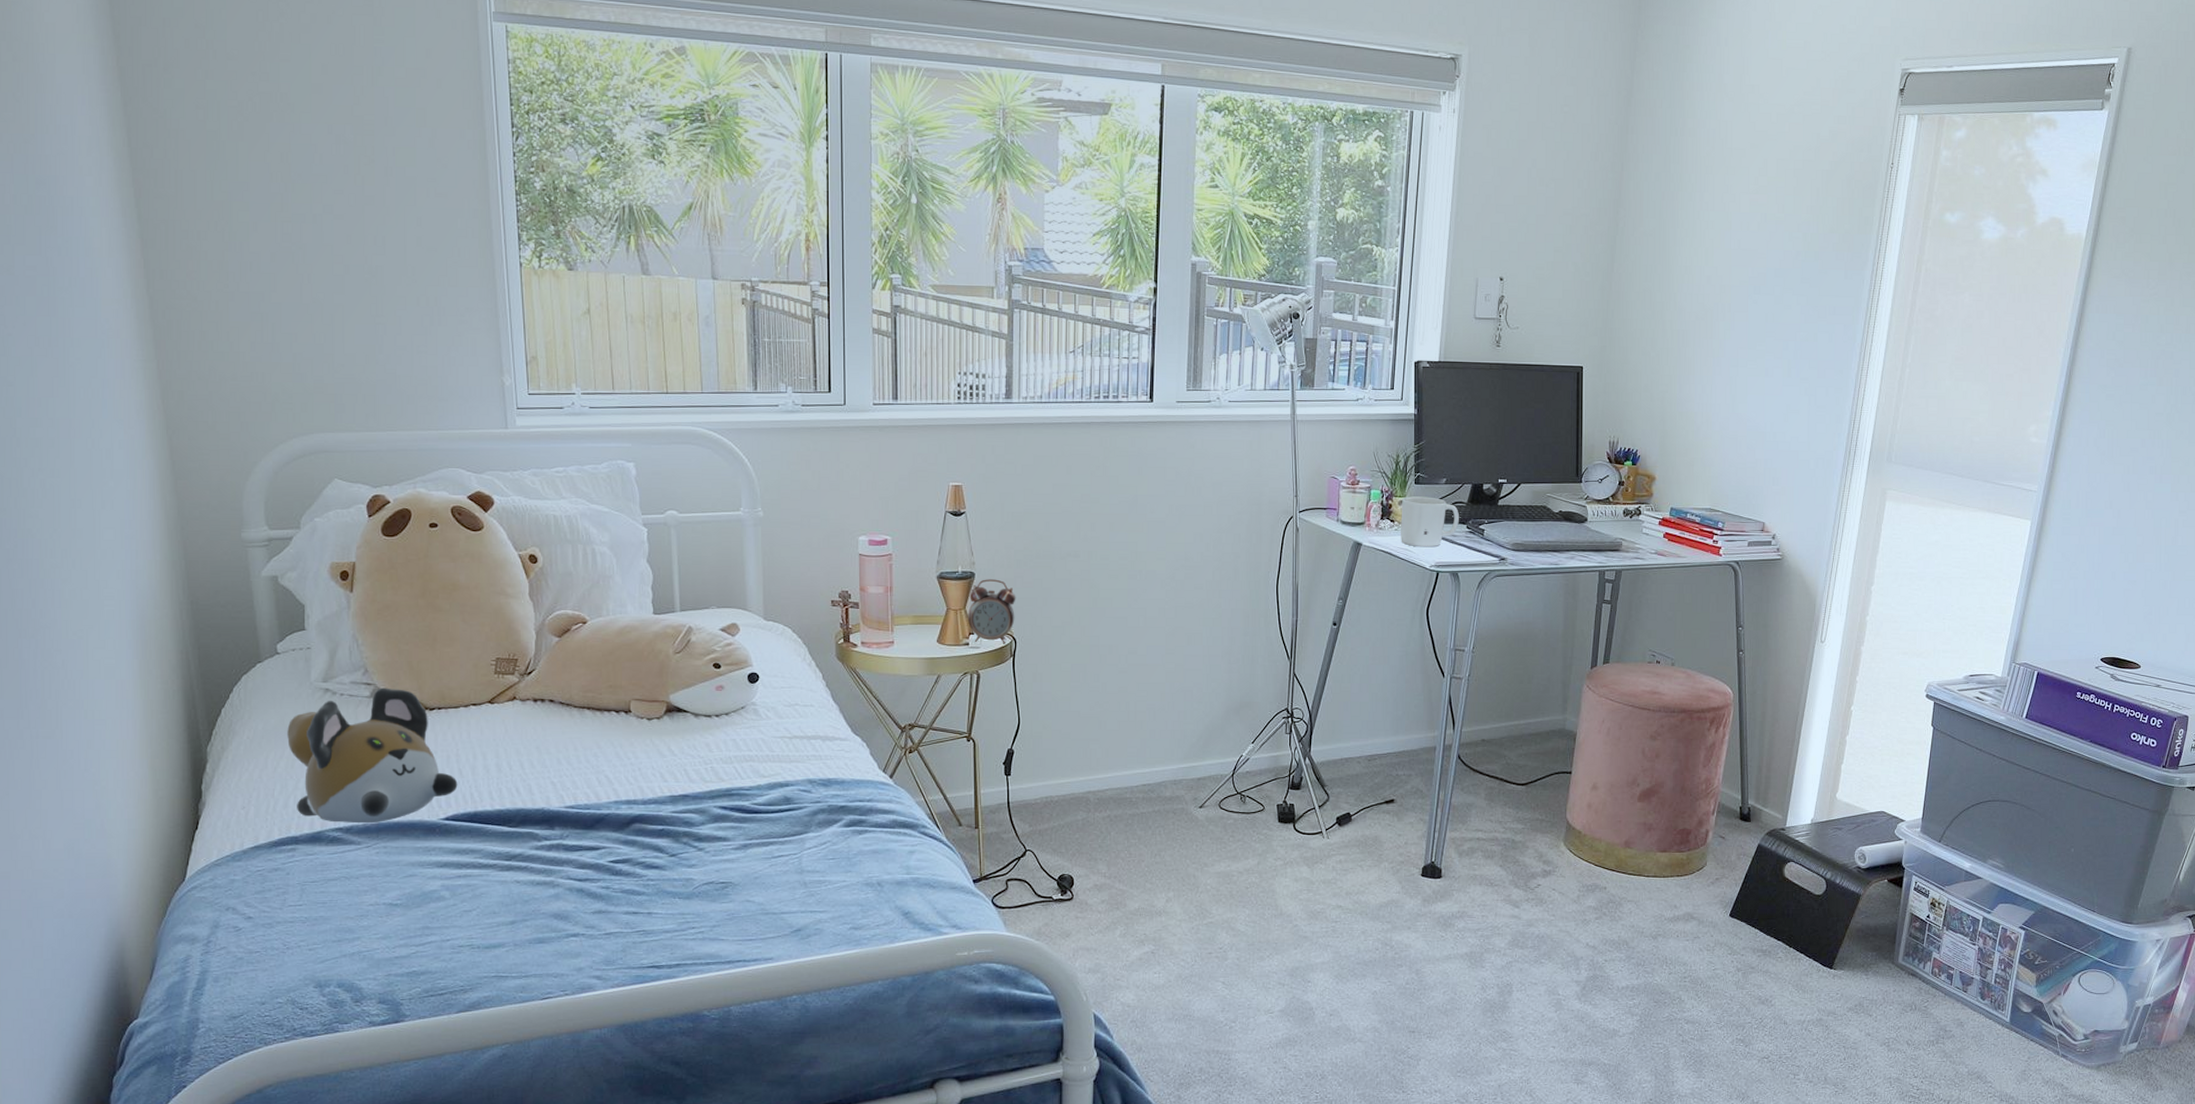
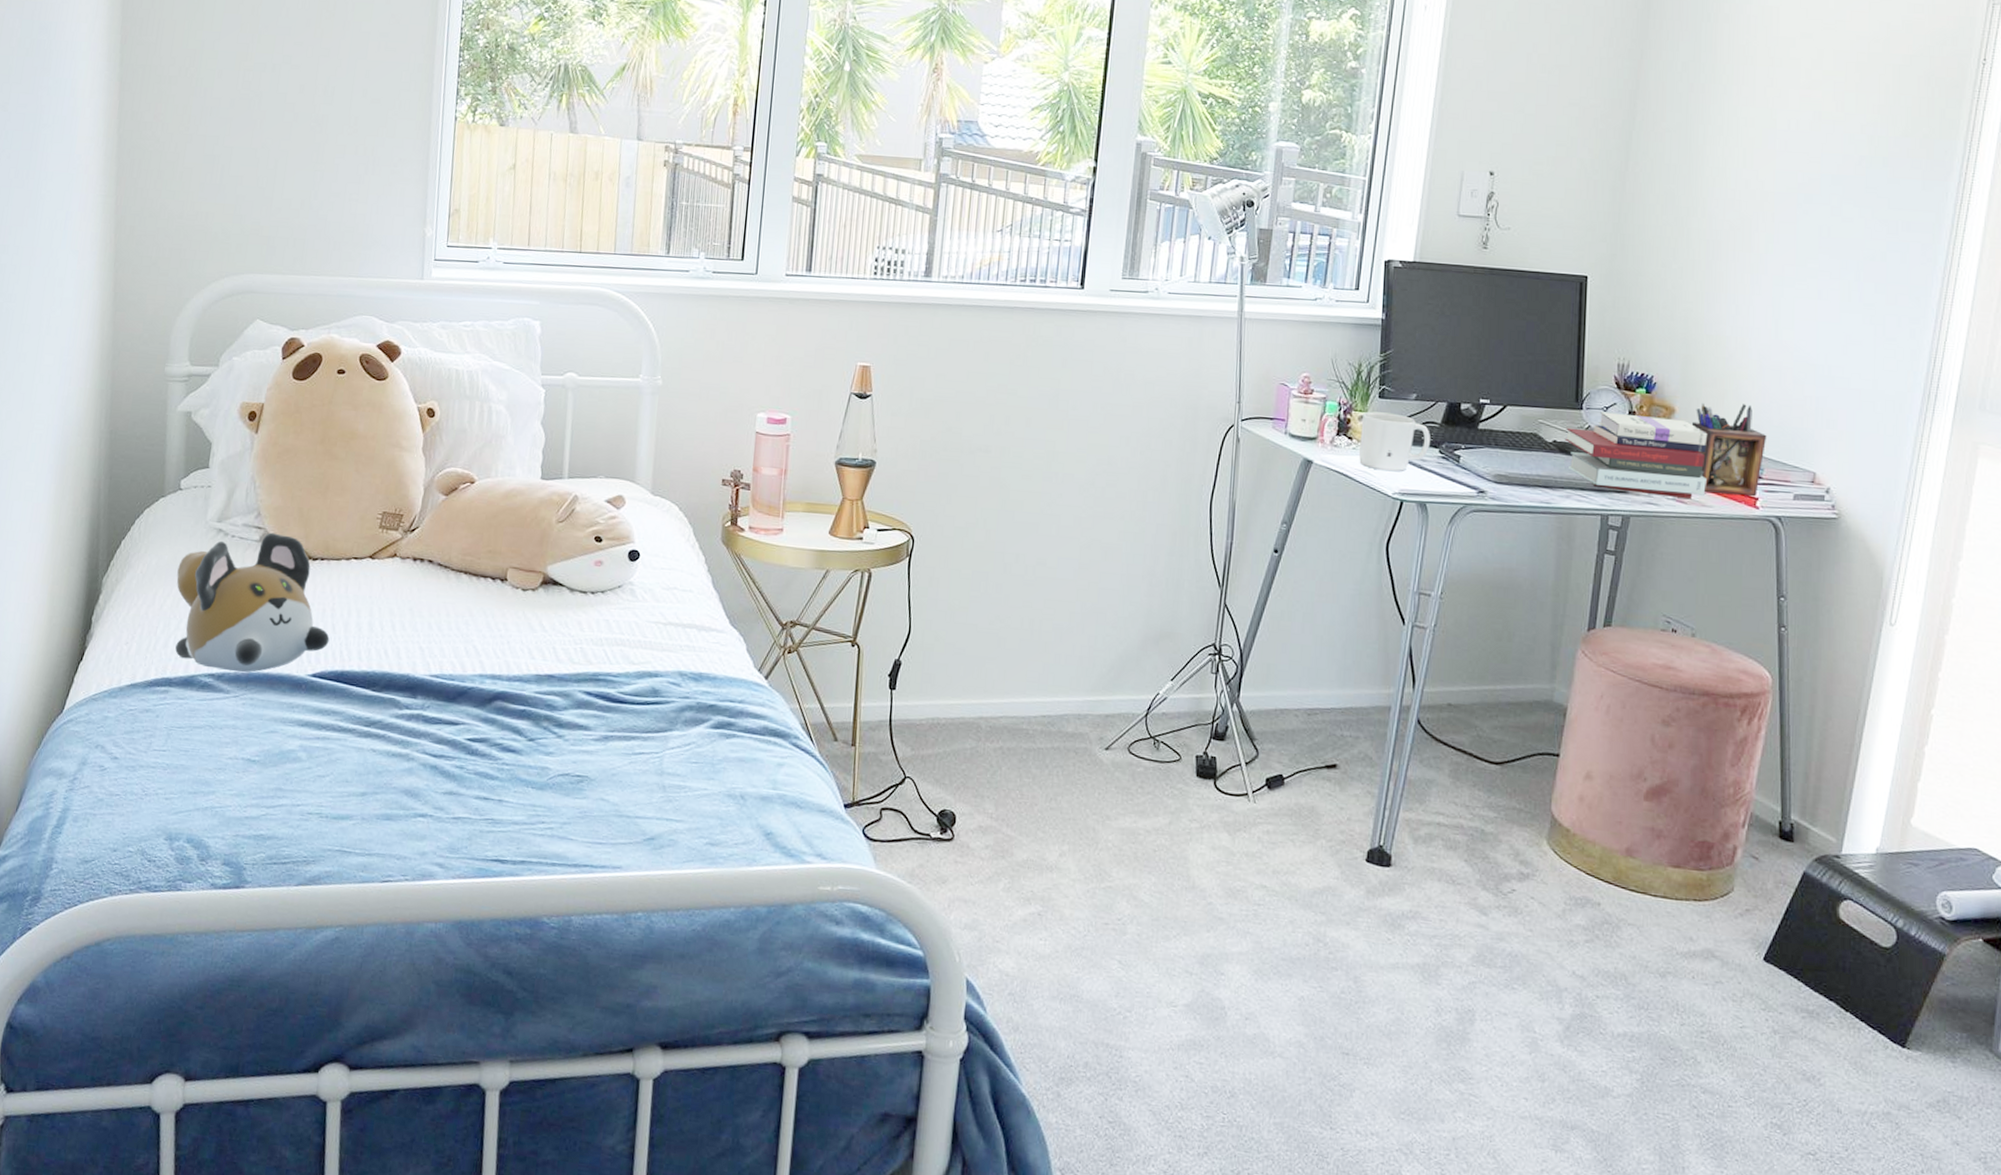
alarm clock: present [968,579,1016,644] -> none [864,469,918,542]
books: none [1568,483,1681,553] -> present [1564,411,1708,500]
desk organizer: none [1668,469,1727,546] -> present [1691,403,1767,497]

